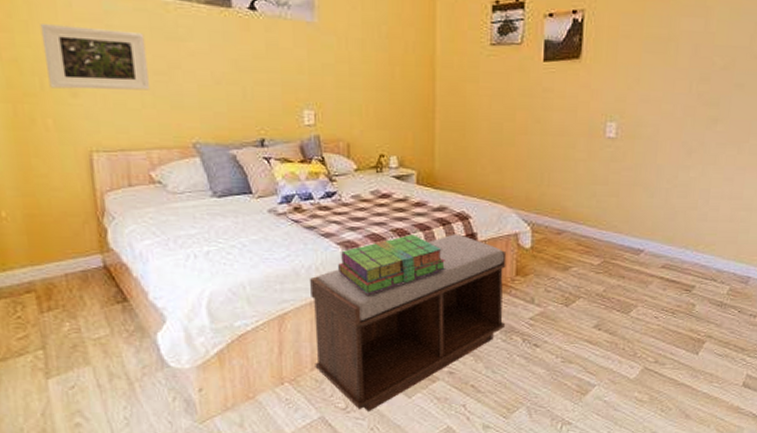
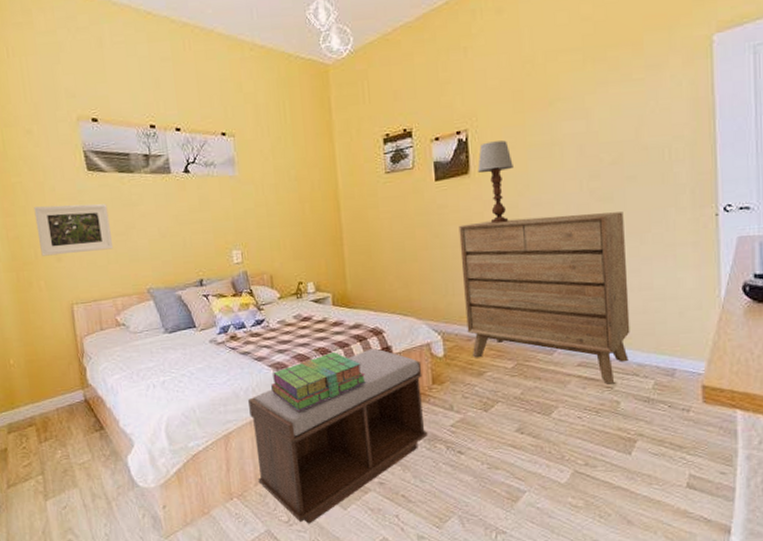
dresser: none [558,112,727,287] -> present [458,212,630,384]
table lamp: none [590,27,627,116] -> present [478,140,513,224]

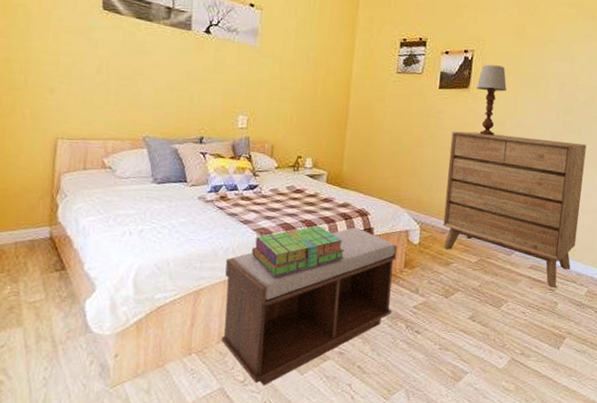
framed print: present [34,203,114,256] -> none [32,33,117,91]

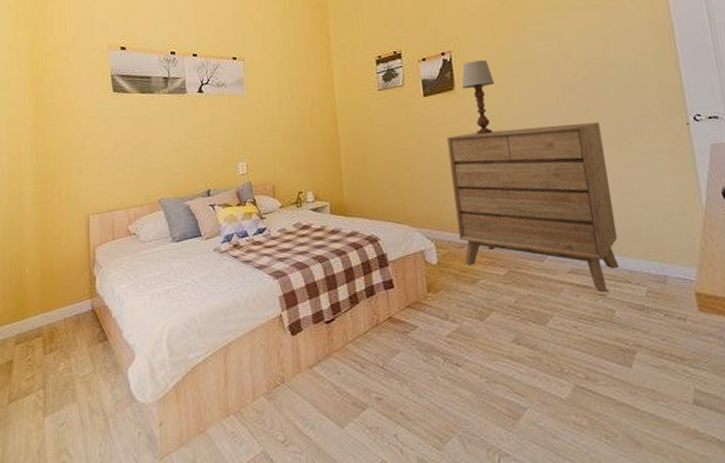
bench: present [221,227,398,385] -> none [248,256,425,444]
stack of books: present [252,226,345,277] -> none [271,260,364,321]

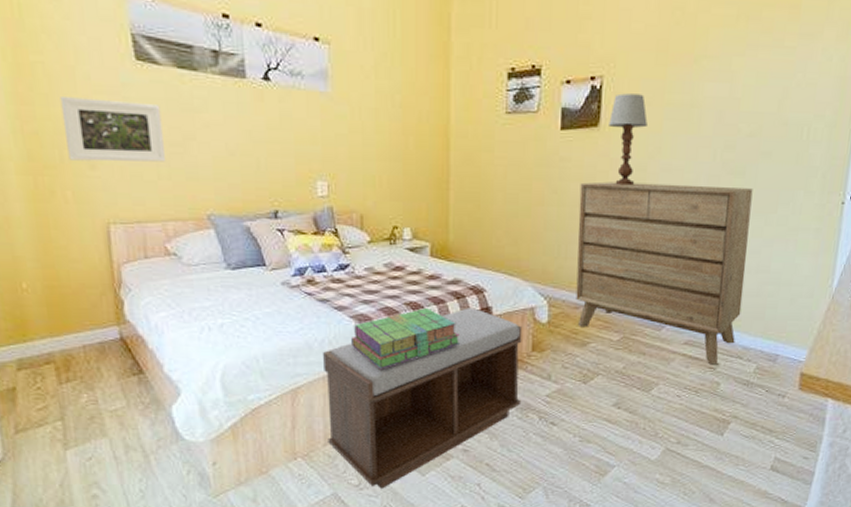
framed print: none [63,121,131,170] -> present [60,97,167,162]
bench: none [248,256,425,444] -> present [323,308,523,489]
stack of books: none [271,260,364,321] -> present [351,308,461,370]

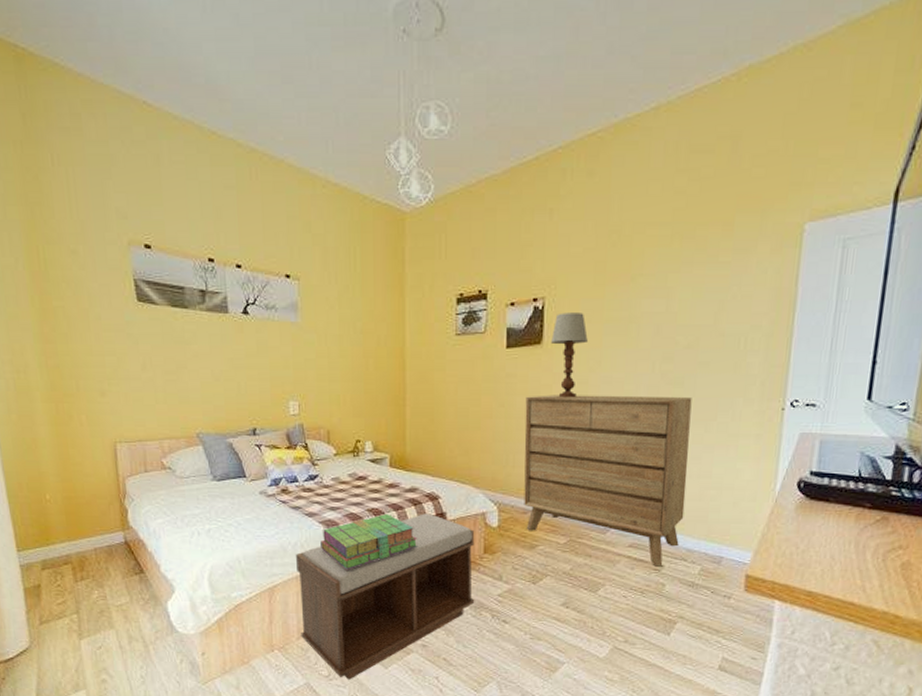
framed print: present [60,97,167,162] -> none [77,335,163,389]

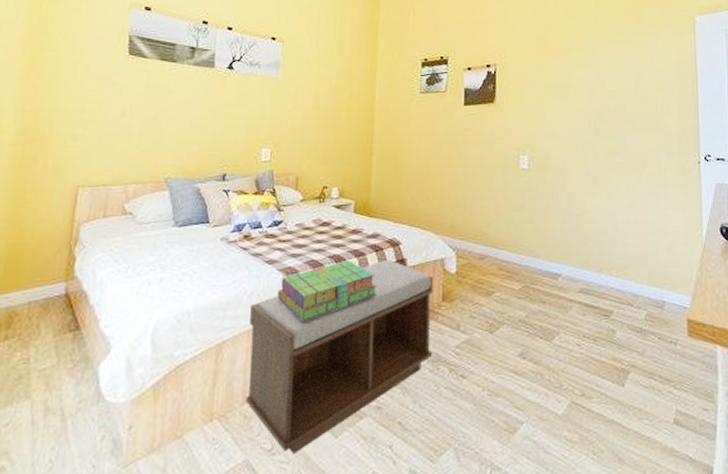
dresser: present [524,395,692,567] -> none [480,147,627,312]
table lamp: present [551,313,588,398] -> none [503,77,533,150]

